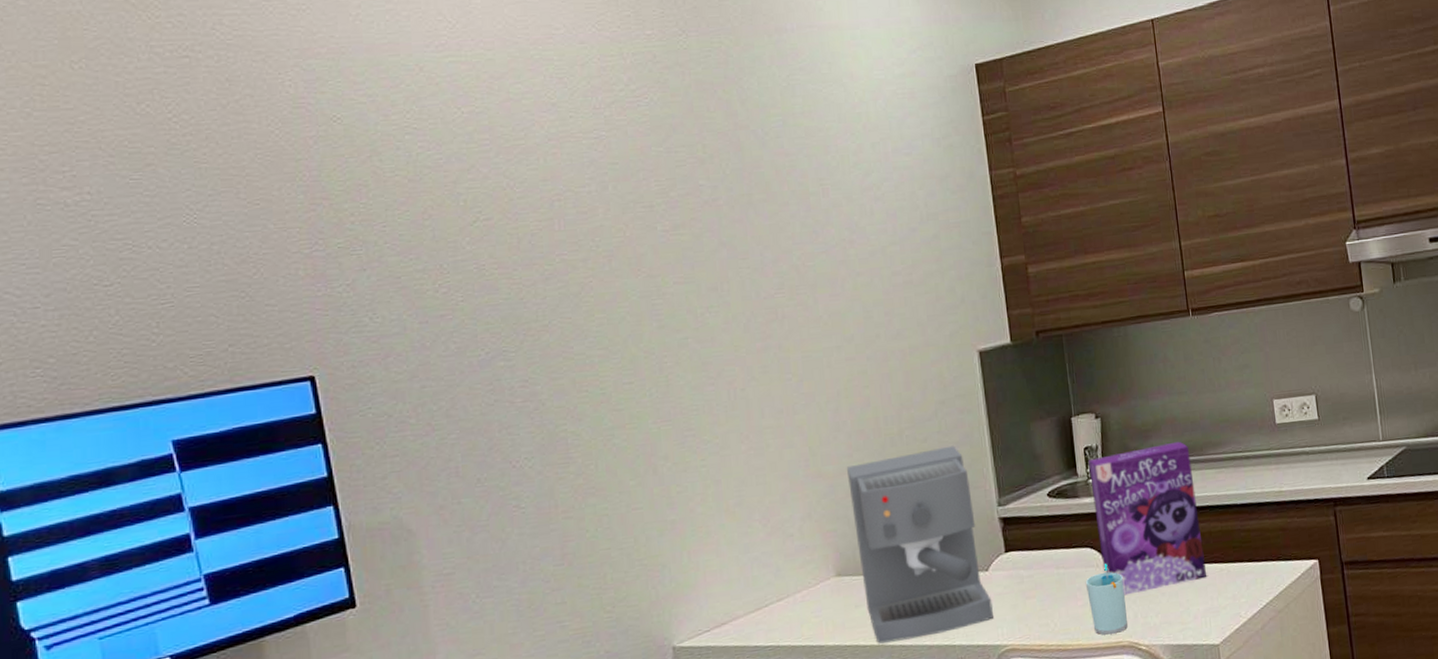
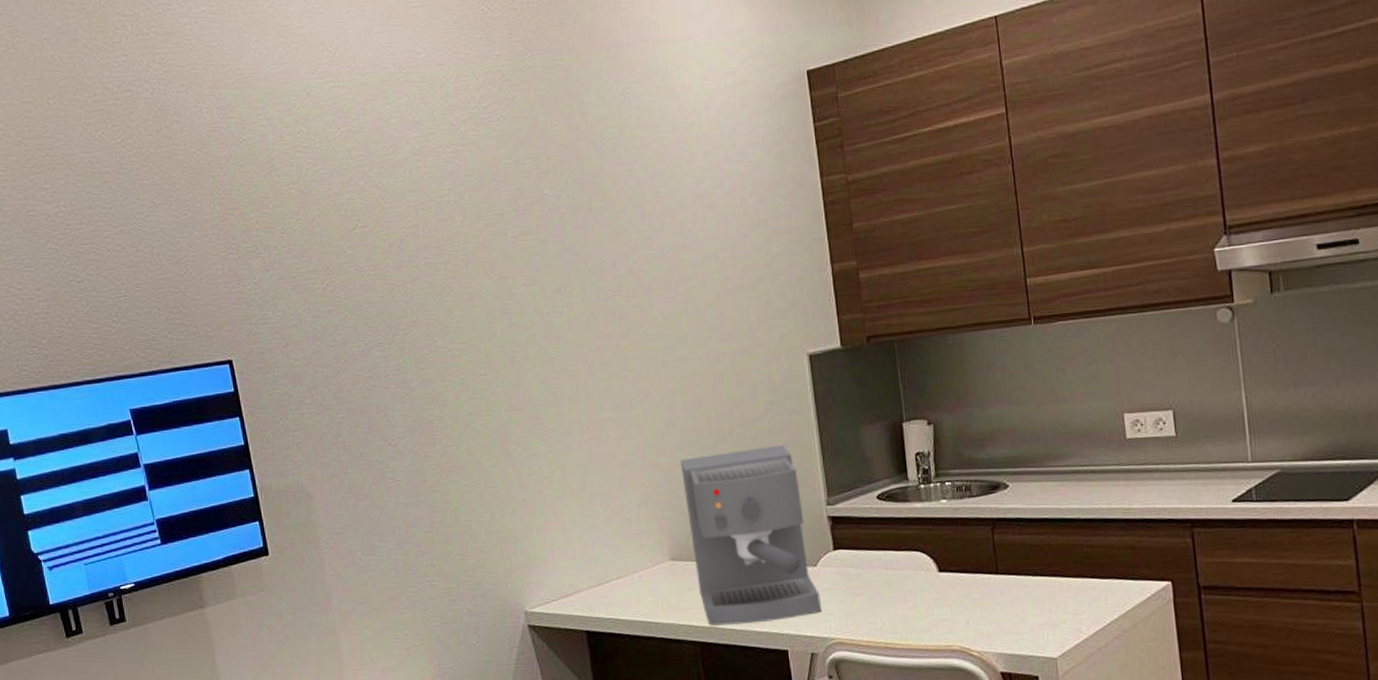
cup: present [1086,564,1128,635] -> none [916,568,959,639]
cereal box: present [1088,441,1206,596] -> none [920,451,1044,601]

